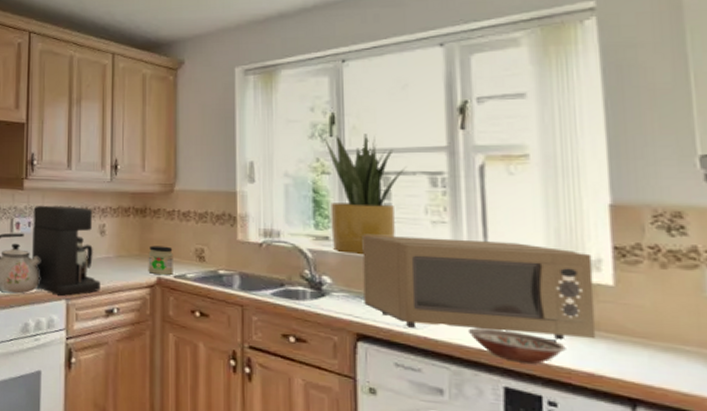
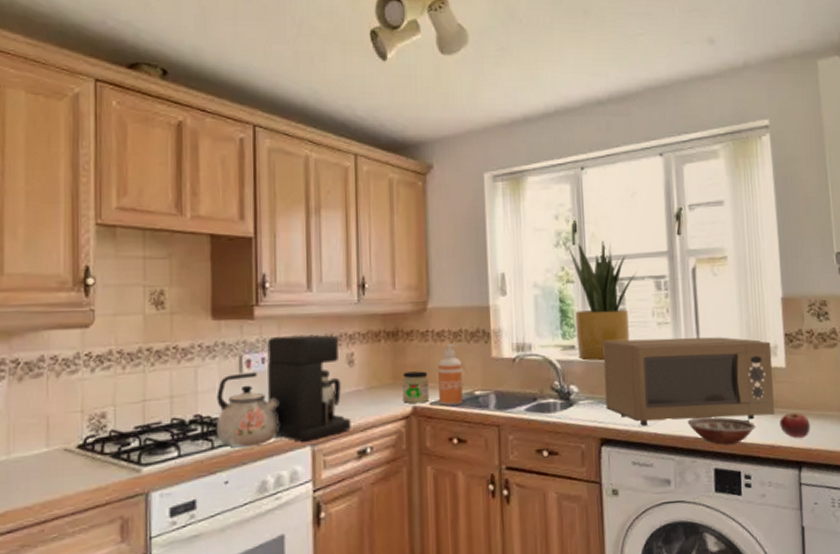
soap dispenser: none [183,223,207,281] -> present [438,343,464,405]
fruit: none [603,339,652,373] -> present [780,413,810,439]

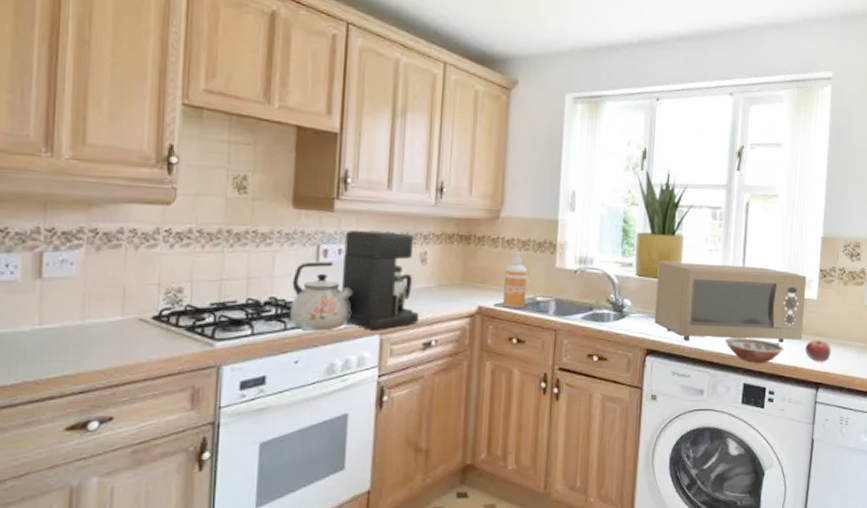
jar: present [402,371,429,404] -> none [469,274,495,304]

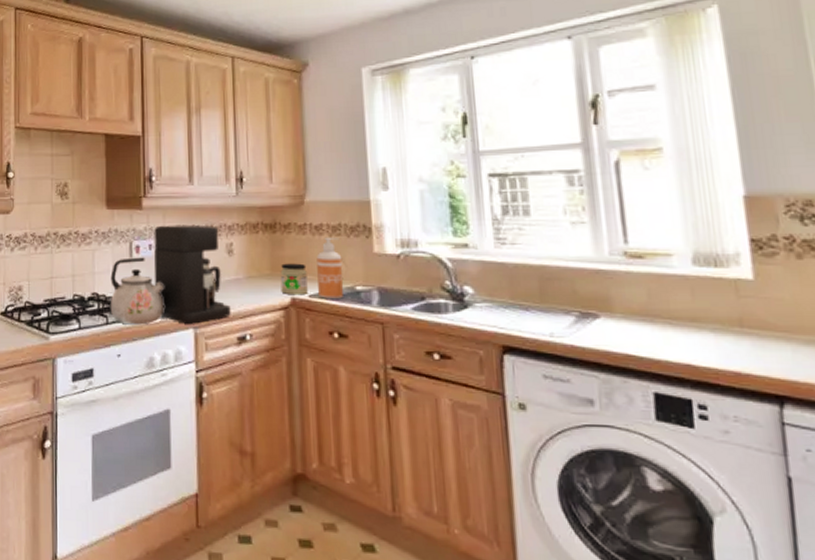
jar: none [469,274,495,304] -> present [280,263,308,296]
planter: present [634,169,696,280] -> none [458,133,542,262]
microwave: present [654,262,807,343] -> none [502,239,741,340]
bowl: present [724,338,784,363] -> none [614,332,712,366]
fruit: present [805,340,831,363] -> none [747,335,796,368]

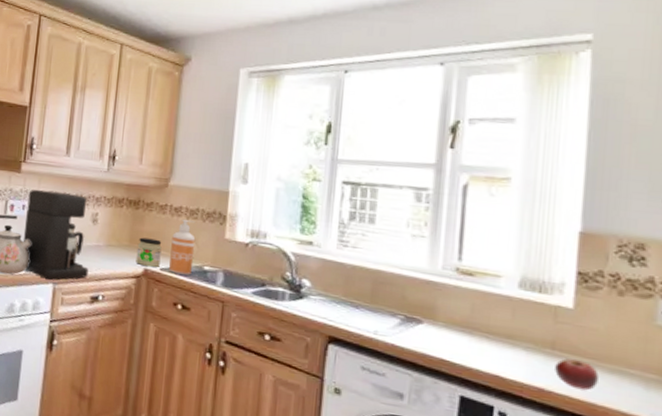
fruit: none [747,335,796,368] -> present [555,358,599,391]

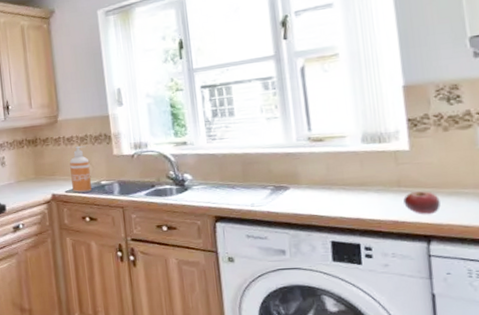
jar: present [136,237,162,268] -> none [42,168,65,192]

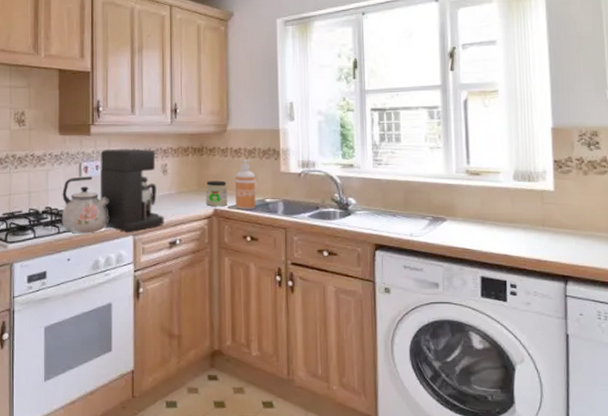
jar: none [42,168,65,192] -> present [205,181,227,207]
fruit: present [403,191,441,215] -> none [546,232,578,256]

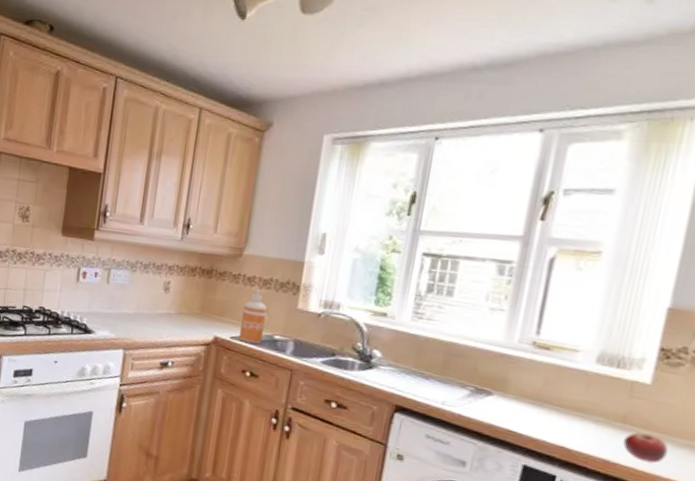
kettle: present [61,176,108,234] -> none [53,281,103,340]
coffee maker: present [100,148,164,232] -> none [94,257,160,345]
jar: present [205,181,227,207] -> none [206,306,233,336]
fruit: none [546,232,578,256] -> present [623,432,668,464]

